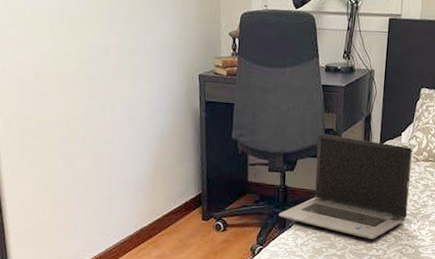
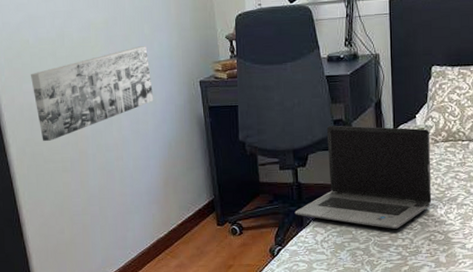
wall art: none [25,31,152,117] -> present [31,46,154,141]

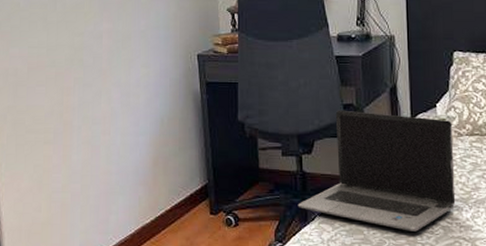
wall art: present [31,46,154,141] -> none [19,15,148,109]

